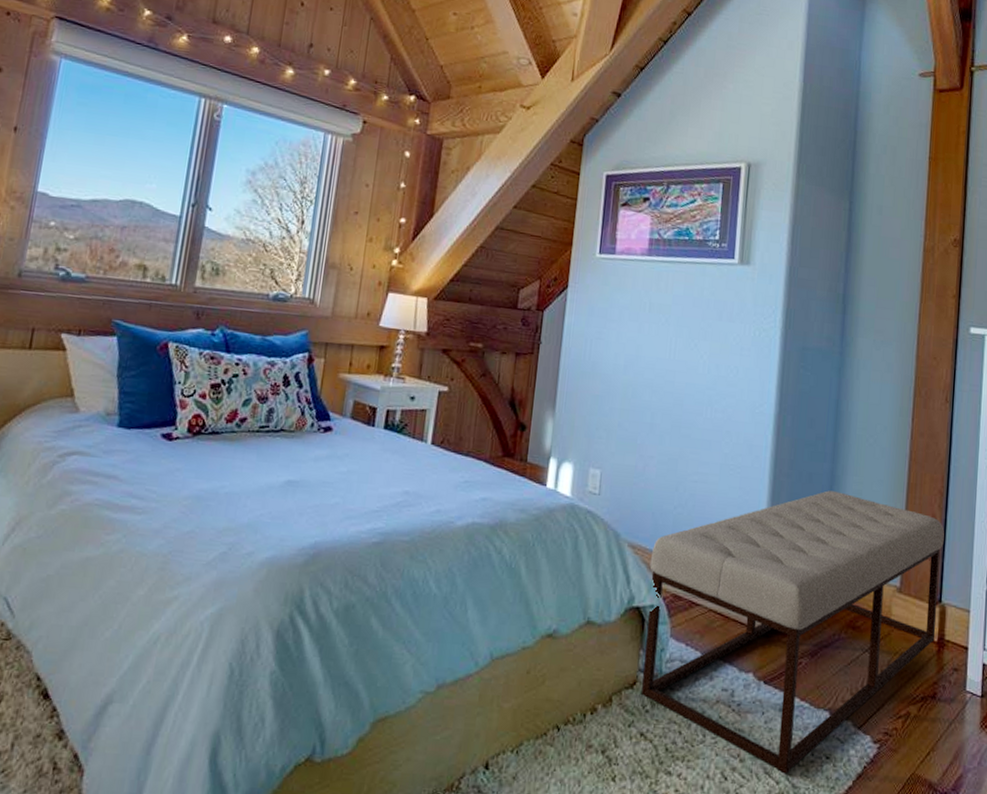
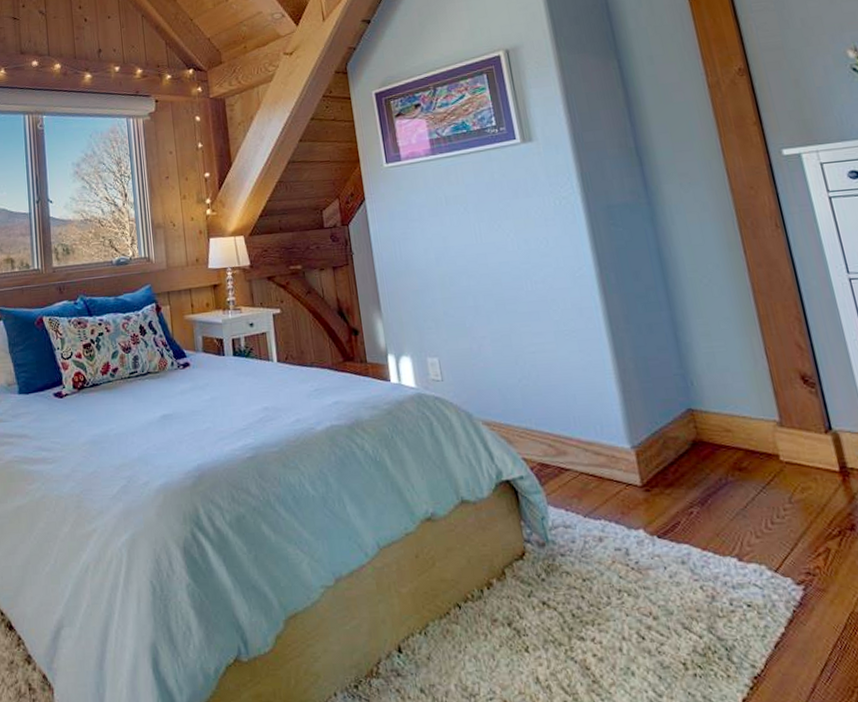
bench: present [642,490,945,774] -> none [507,337,837,627]

